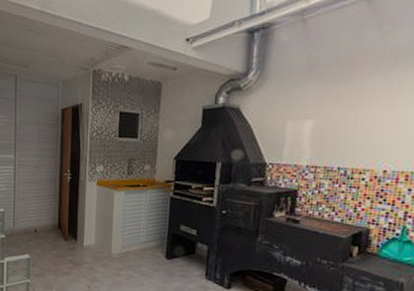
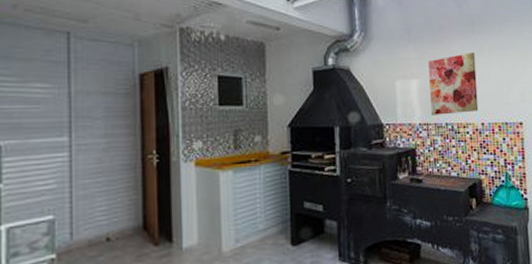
wall art: none [322,90,392,159] -> present [428,52,479,115]

